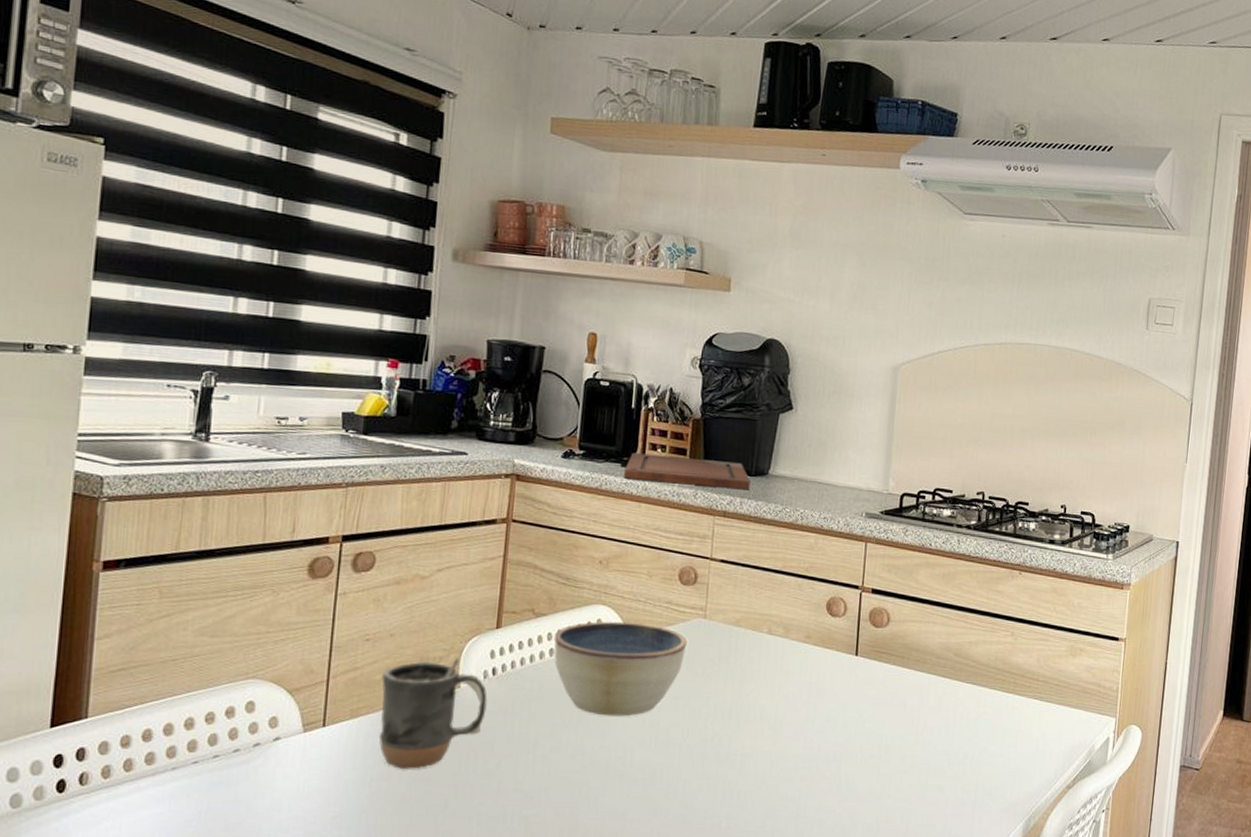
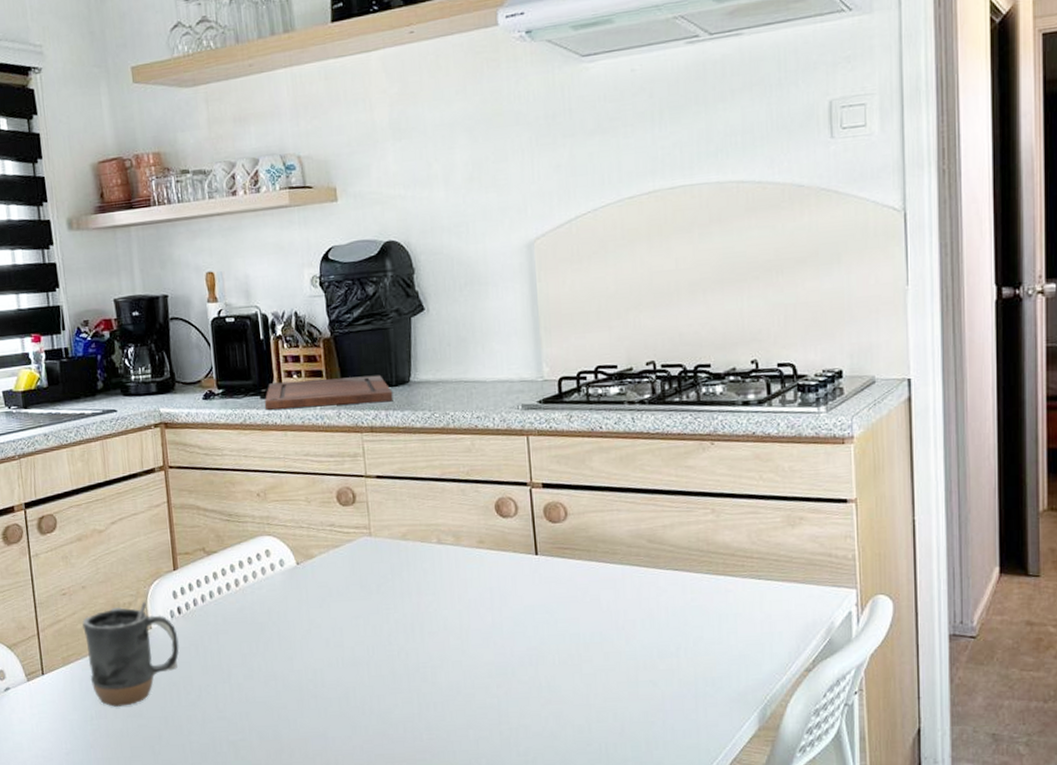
bowl: present [554,621,687,717] -> none [227,549,357,642]

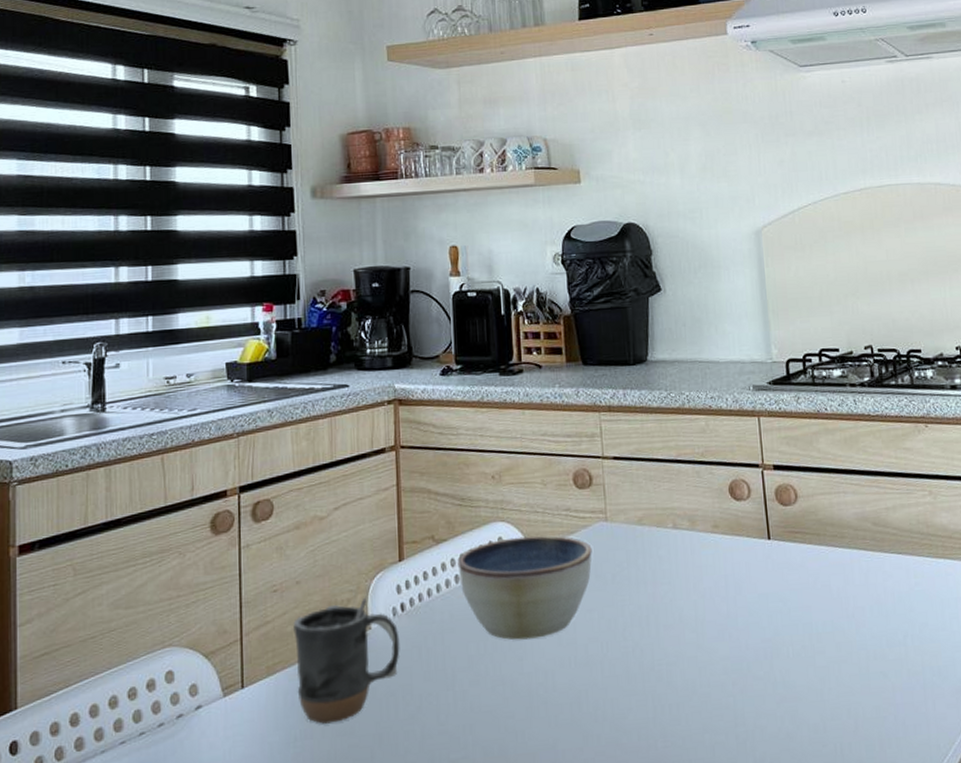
bowl: none [227,549,357,642] -> present [457,535,592,640]
cutting board: present [264,375,393,410] -> none [503,353,631,387]

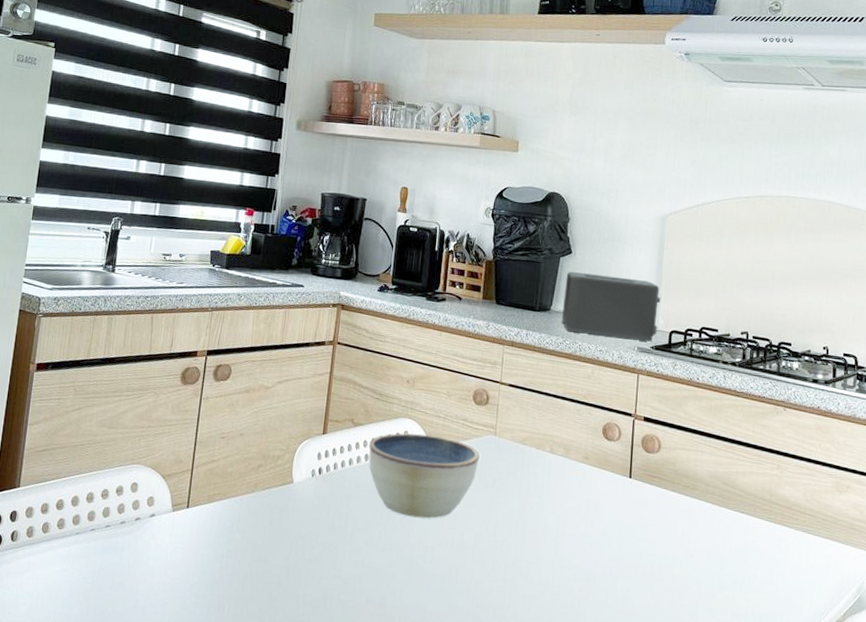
mug: present [292,597,400,724] -> none [229,457,315,550]
toaster: none [659,307,772,383] -> present [561,272,661,342]

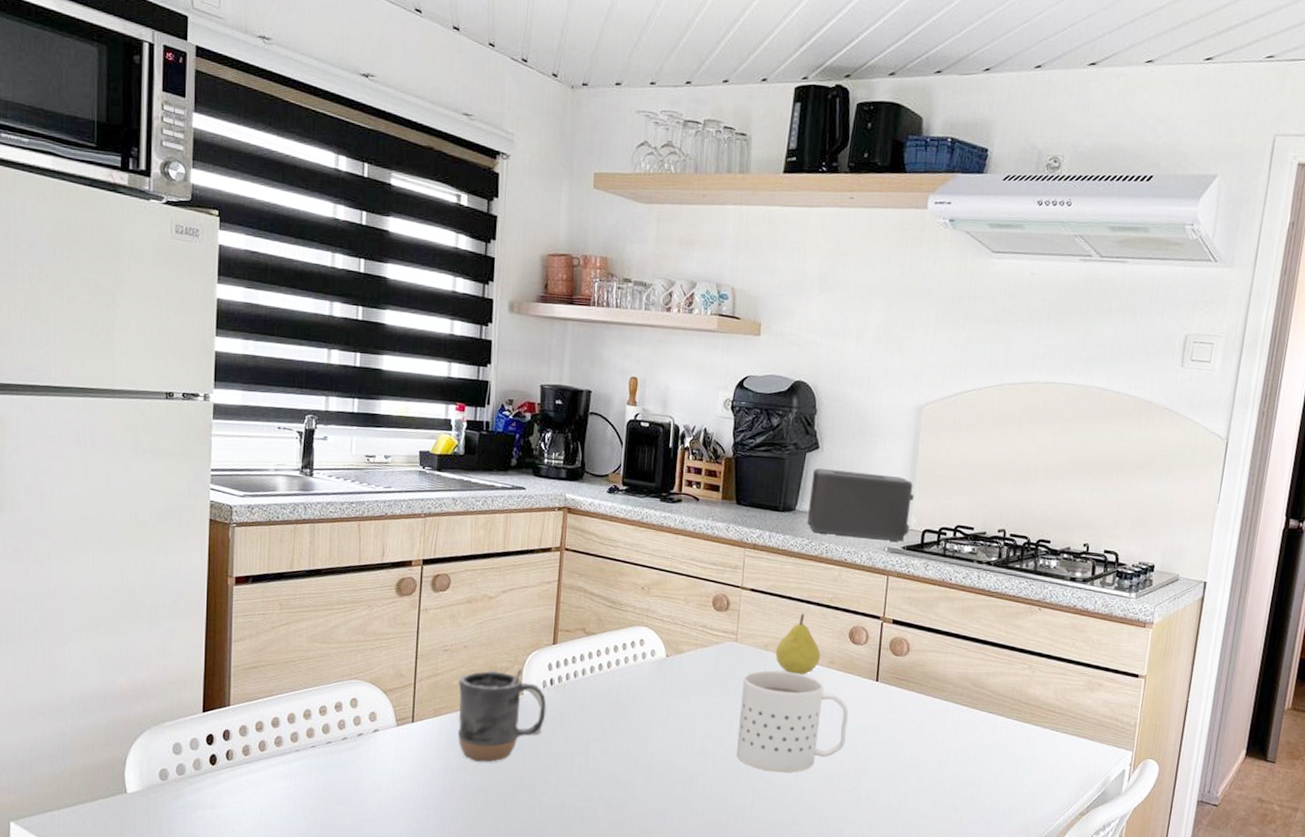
mug: none [229,457,315,550] -> present [457,668,547,762]
bowl: present [368,433,480,519] -> none [602,641,720,727]
mug: none [495,464,604,570] -> present [736,670,849,773]
fruit: none [532,409,575,470] -> present [775,613,821,675]

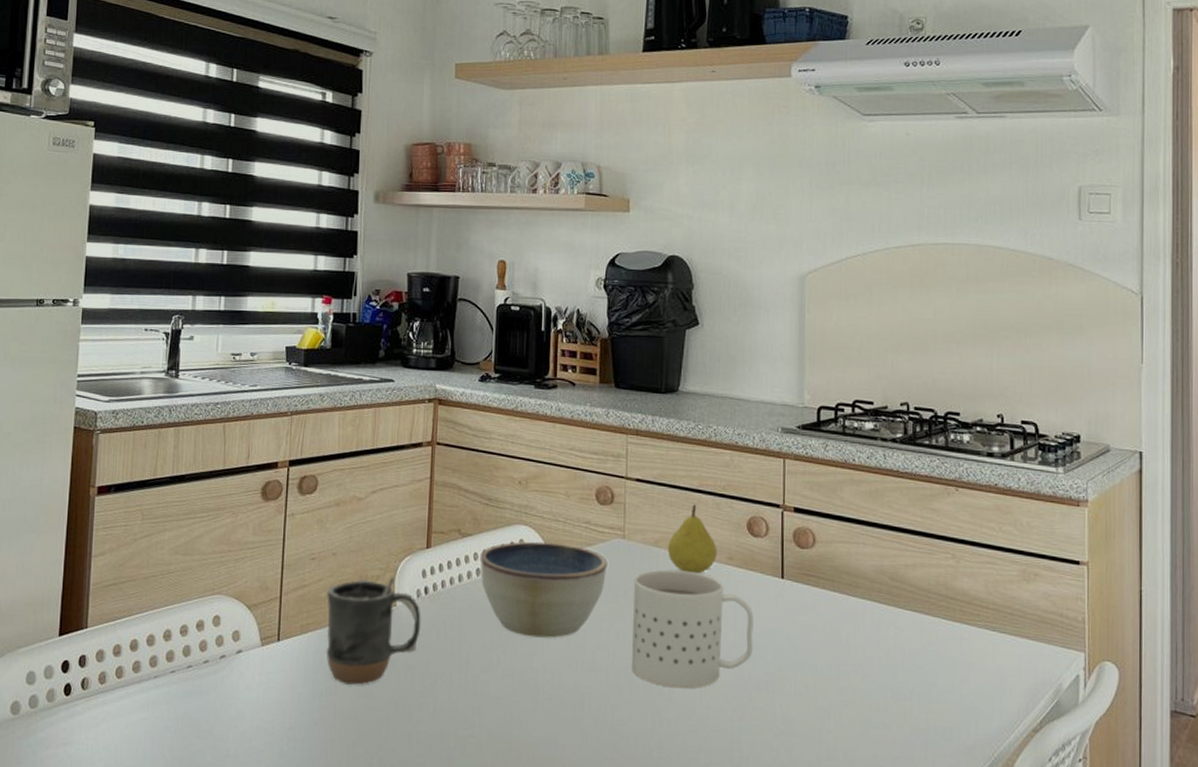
bowl: none [602,641,720,727] -> present [480,541,608,638]
toaster: present [806,468,915,542] -> none [691,346,805,421]

